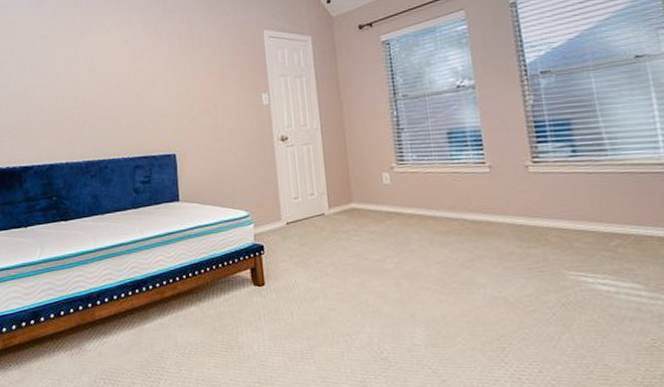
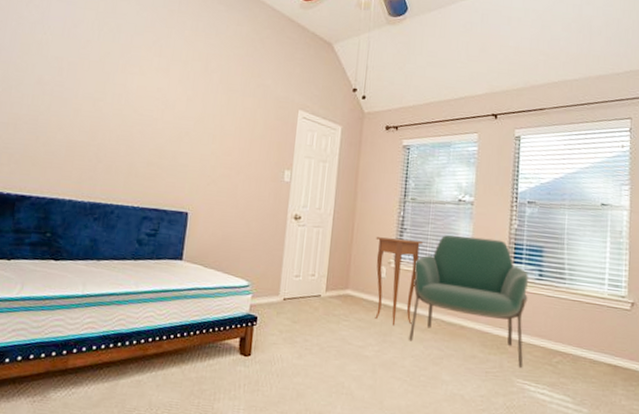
side table: none [371,139,430,234] -> present [375,237,423,326]
armchair: none [421,120,574,258] -> present [409,235,529,368]

